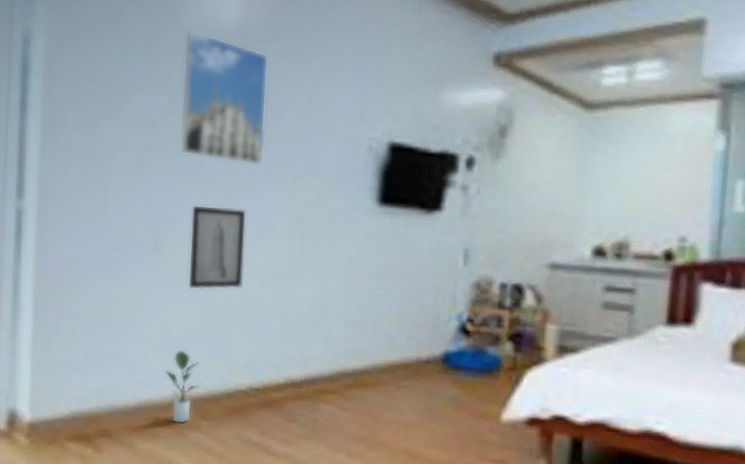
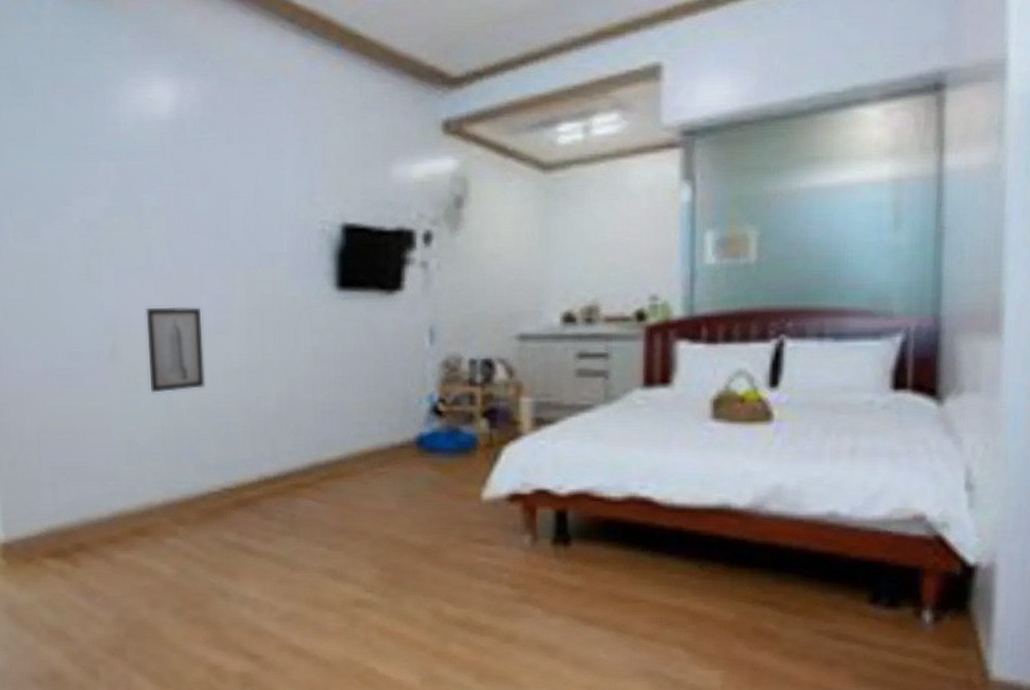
potted plant: present [165,349,200,424] -> none [135,456,172,532]
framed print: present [180,30,269,166] -> none [119,124,215,261]

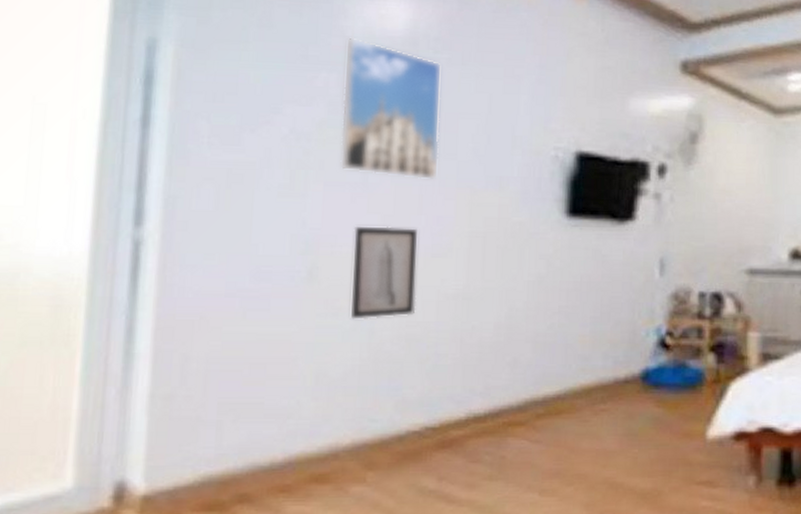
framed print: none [119,124,215,261] -> present [340,37,443,180]

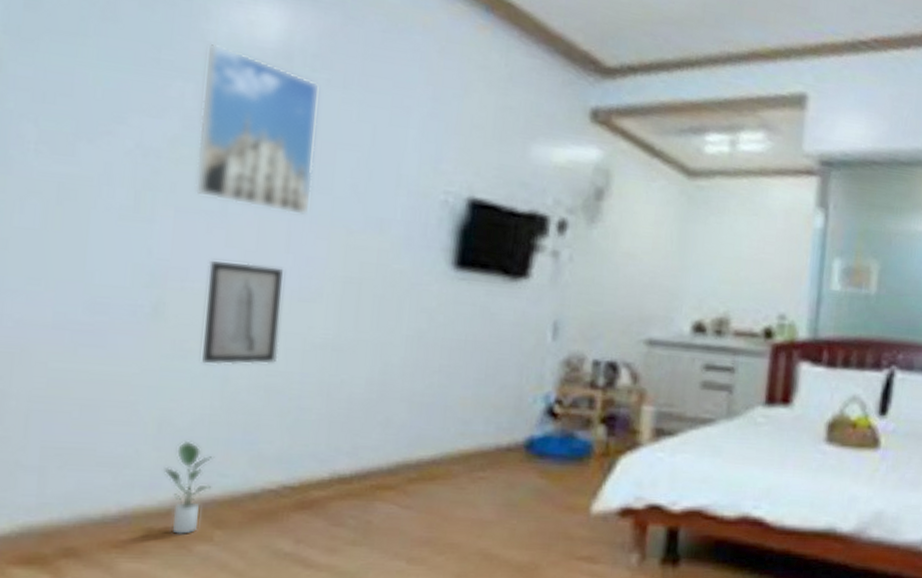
potted plant: none [321,390,365,478] -> present [163,440,215,536]

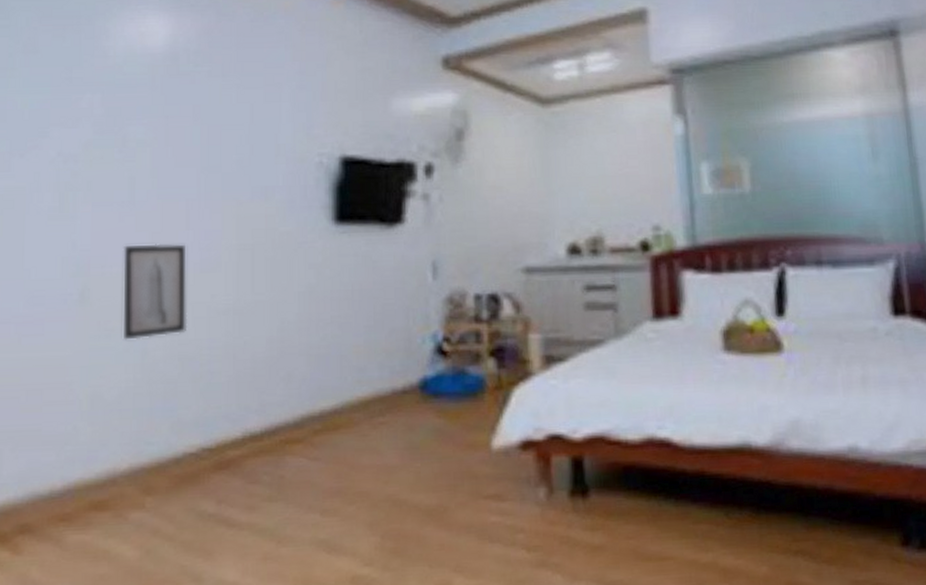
potted plant: present [163,440,215,536] -> none [98,413,141,505]
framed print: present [195,43,321,216] -> none [107,57,204,195]

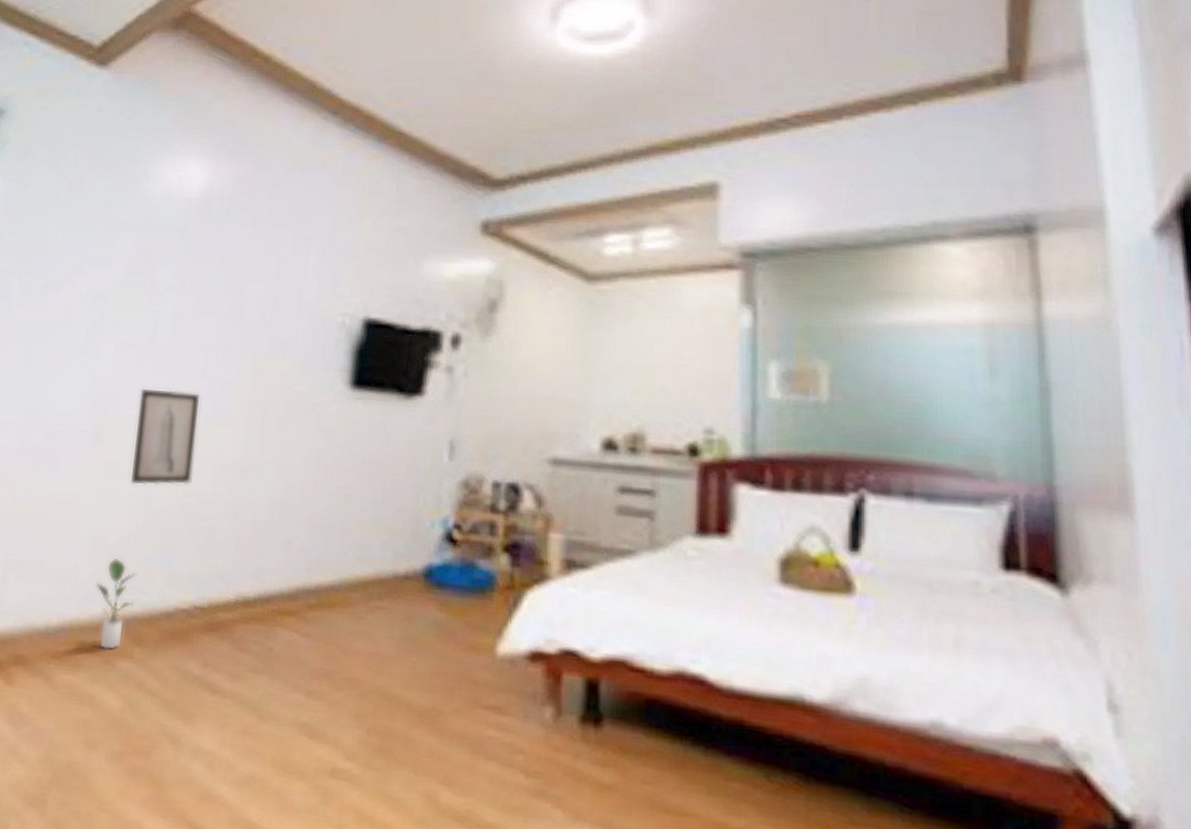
potted plant: none [98,413,141,505] -> present [96,557,138,651]

